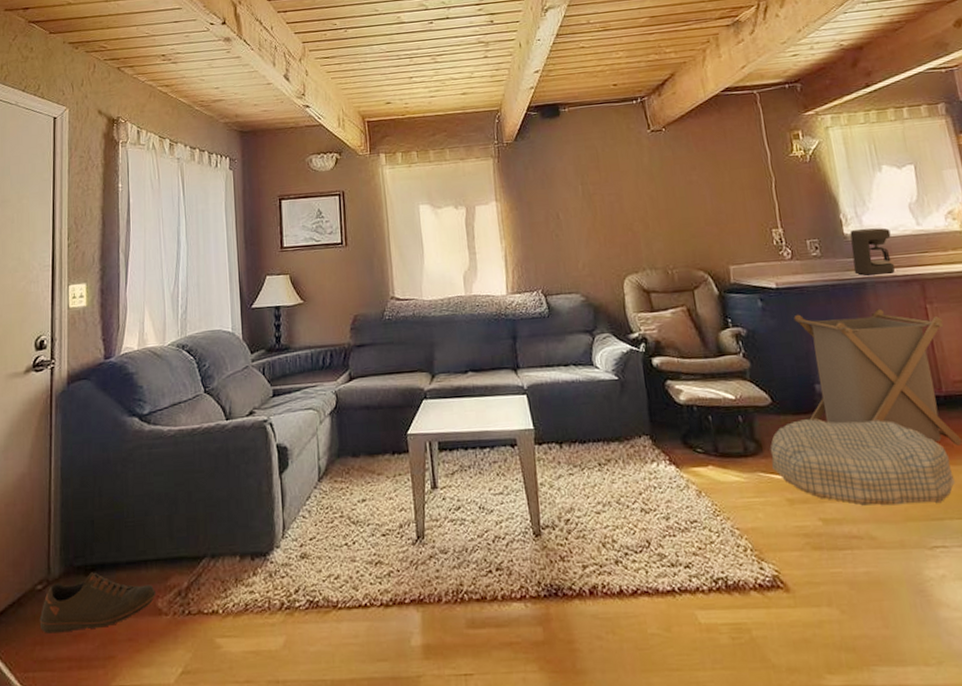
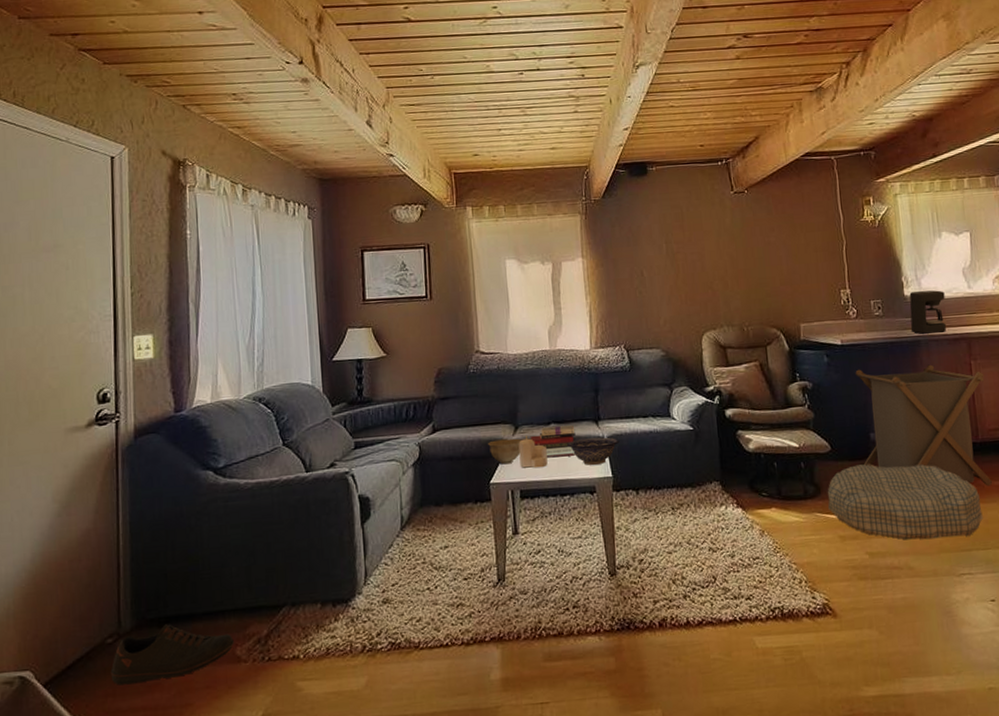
bowl: none [404,387,439,414] -> present [488,438,522,465]
candle: none [435,385,466,419] -> present [518,436,548,469]
books: none [447,374,494,408] -> present [530,425,576,458]
decorative bowl: none [485,386,540,416] -> present [567,437,619,465]

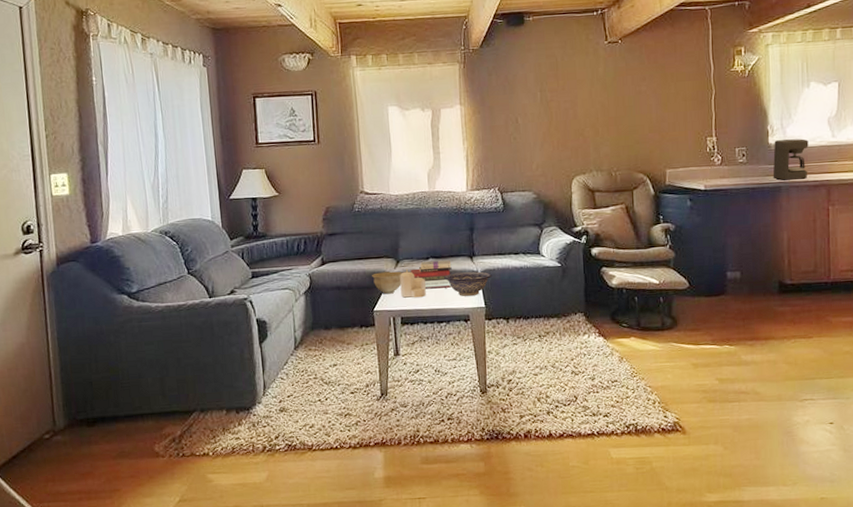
shoe: present [110,624,234,686] -> none [49,424,153,473]
dog bed: present [827,464,983,540] -> none [683,300,828,369]
laundry basket: present [855,364,992,486] -> none [716,209,841,322]

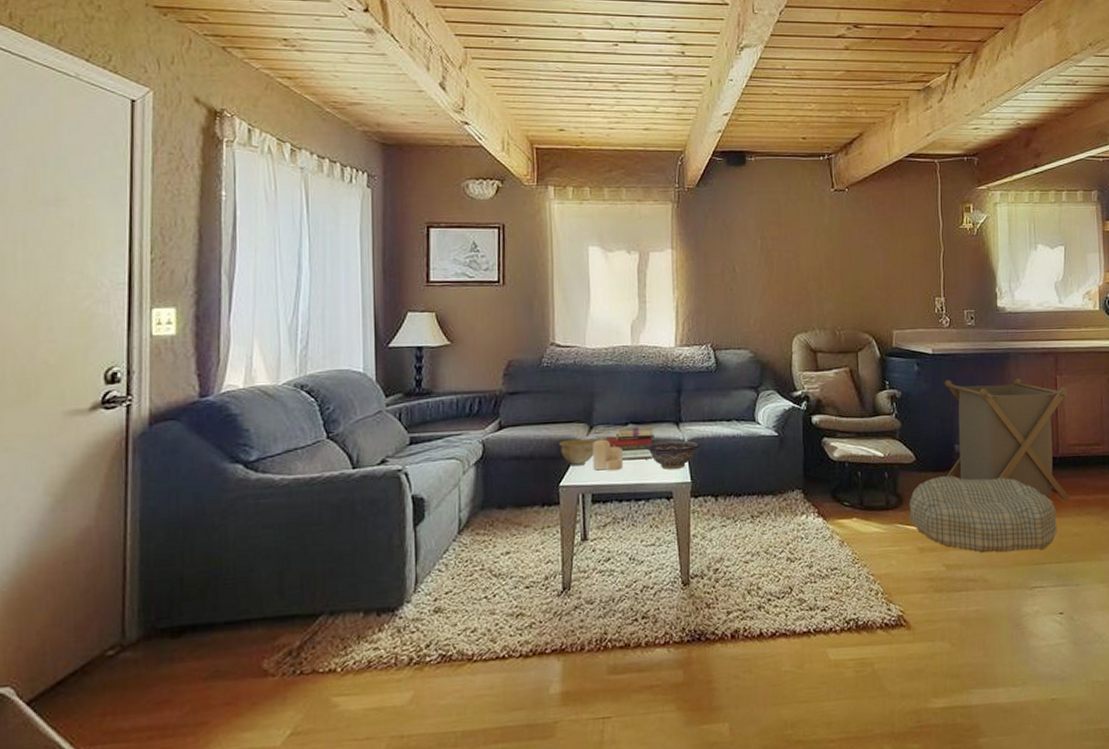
dog bed: none [683,300,828,369] -> present [909,476,1057,553]
laundry basket: none [716,209,841,322] -> present [944,377,1068,501]
coffee maker: present [772,138,809,181] -> none [1001,303,1036,347]

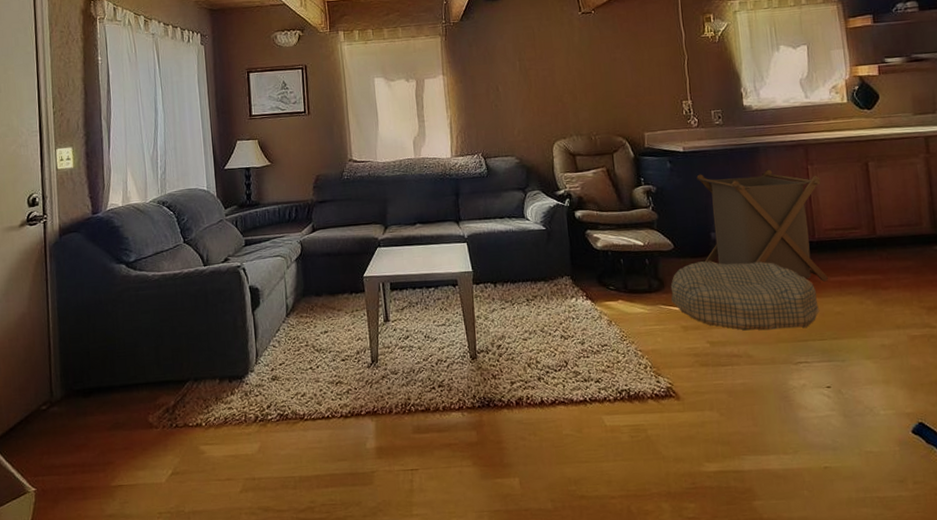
bowl: present [559,438,597,466] -> none [361,237,391,260]
candle: present [592,436,623,471] -> none [388,235,414,264]
books: present [605,427,655,461] -> none [398,225,439,254]
decorative bowl: present [645,440,700,469] -> none [431,236,479,261]

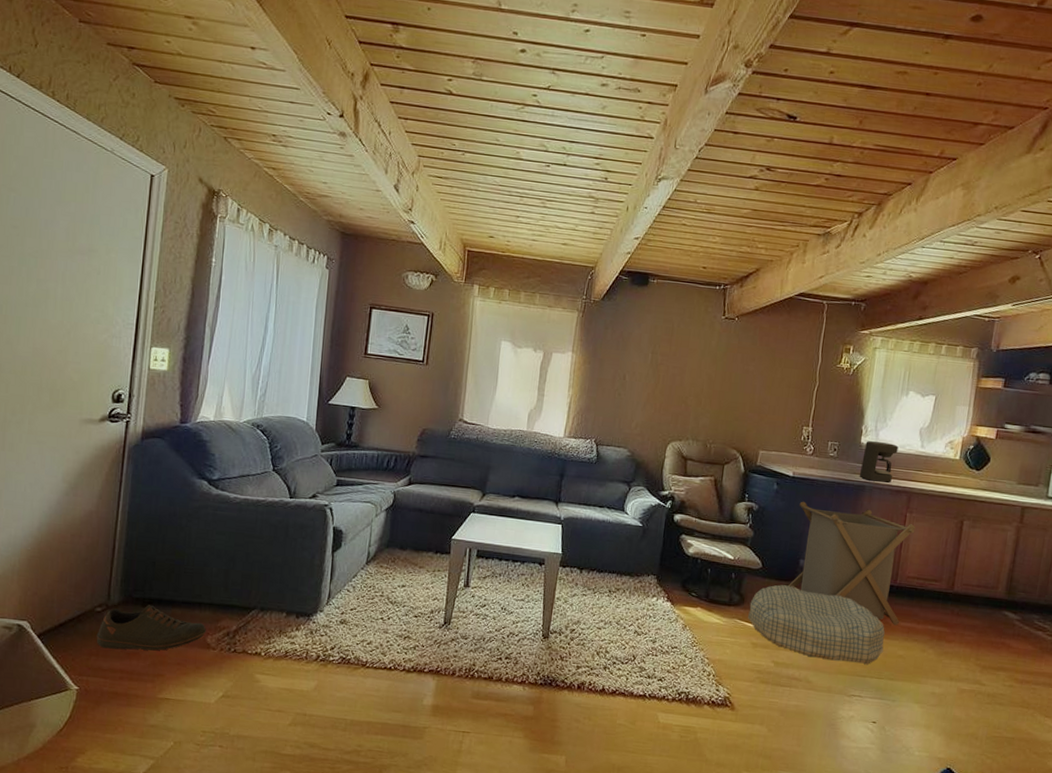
shoe: none [45,394,147,445] -> present [96,605,206,651]
coffee maker: none [748,100,784,141] -> present [859,441,898,483]

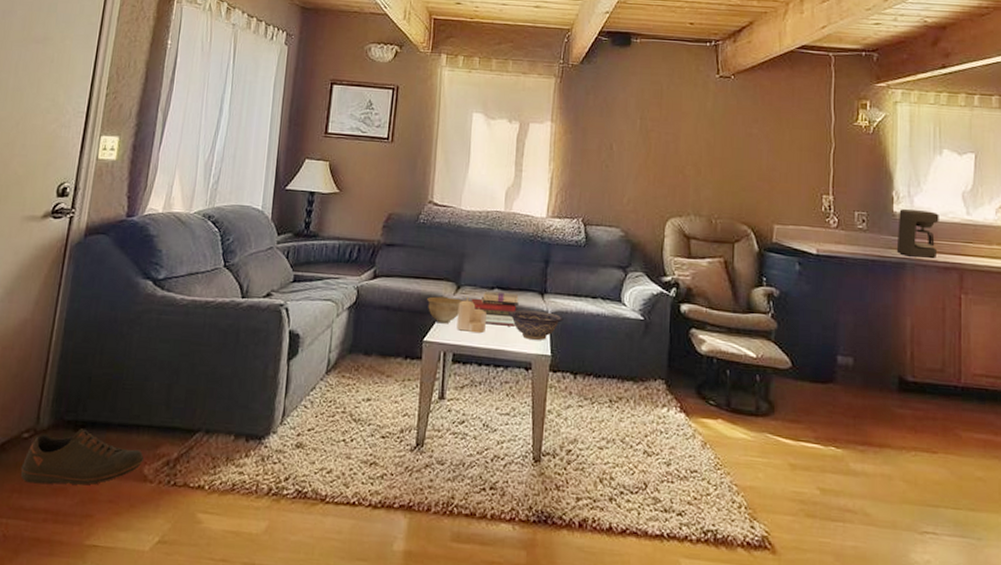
bowl: none [456,502,487,525] -> present [427,296,463,324]
candle: none [481,503,508,534] -> present [457,297,487,334]
books: none [494,499,536,529] -> present [471,292,519,326]
decorative bowl: none [526,515,574,541] -> present [508,310,564,340]
dog bed: present [748,584,886,664] -> none [781,388,956,490]
laundry basket: present [787,501,916,625] -> none [825,284,975,438]

